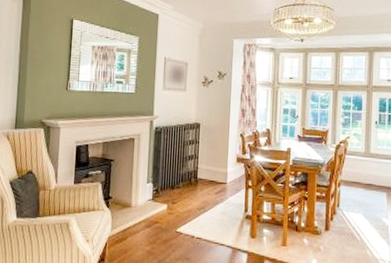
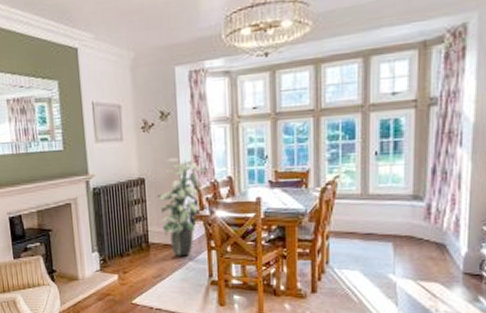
indoor plant: none [208,109,248,193] -> present [156,157,204,257]

